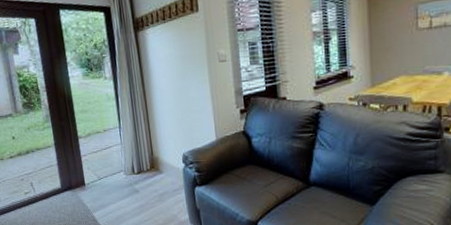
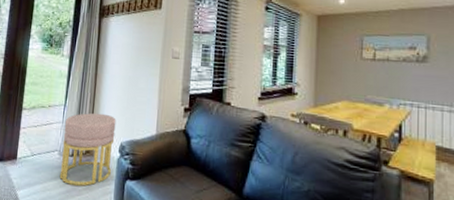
ottoman: none [123,129,179,200] -> present [59,113,116,186]

